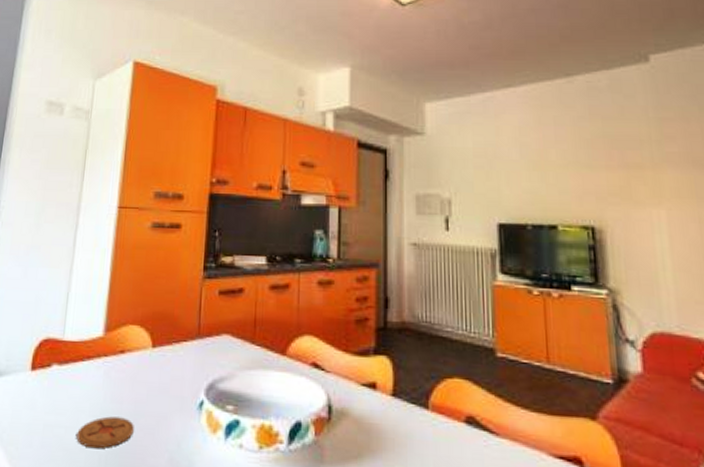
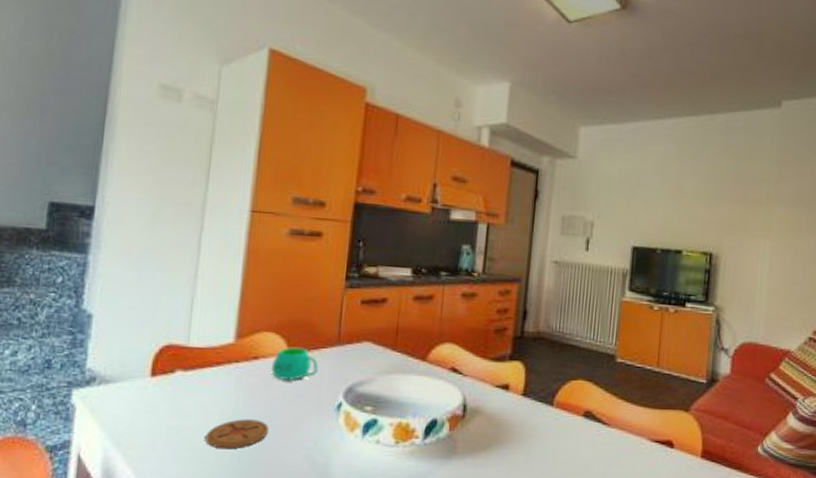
mug: none [136,340,180,377] -> present [271,347,318,381]

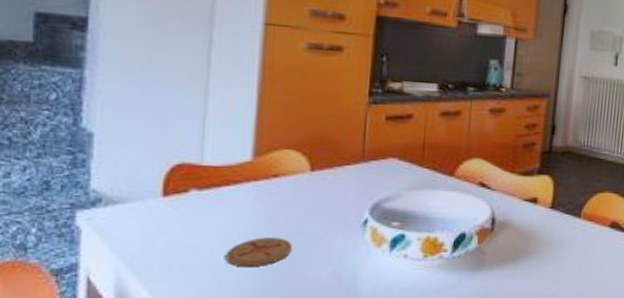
mug: present [271,347,318,381] -> none [292,164,342,199]

